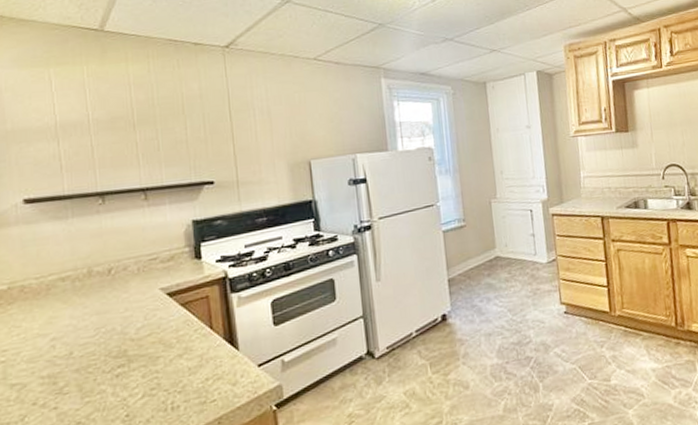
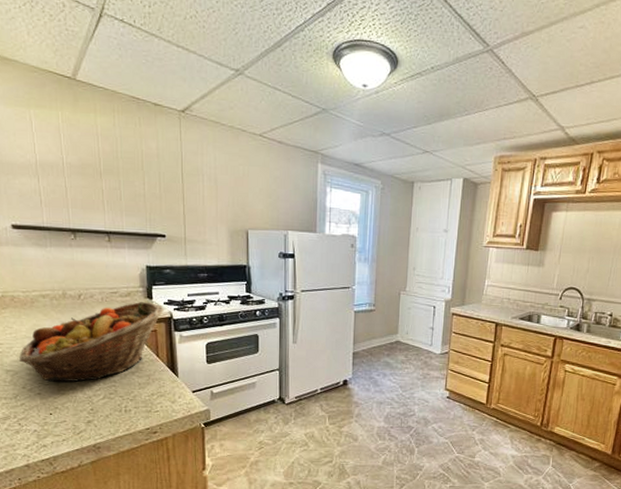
fruit basket: none [28,262,218,390] -> present [18,301,165,382]

